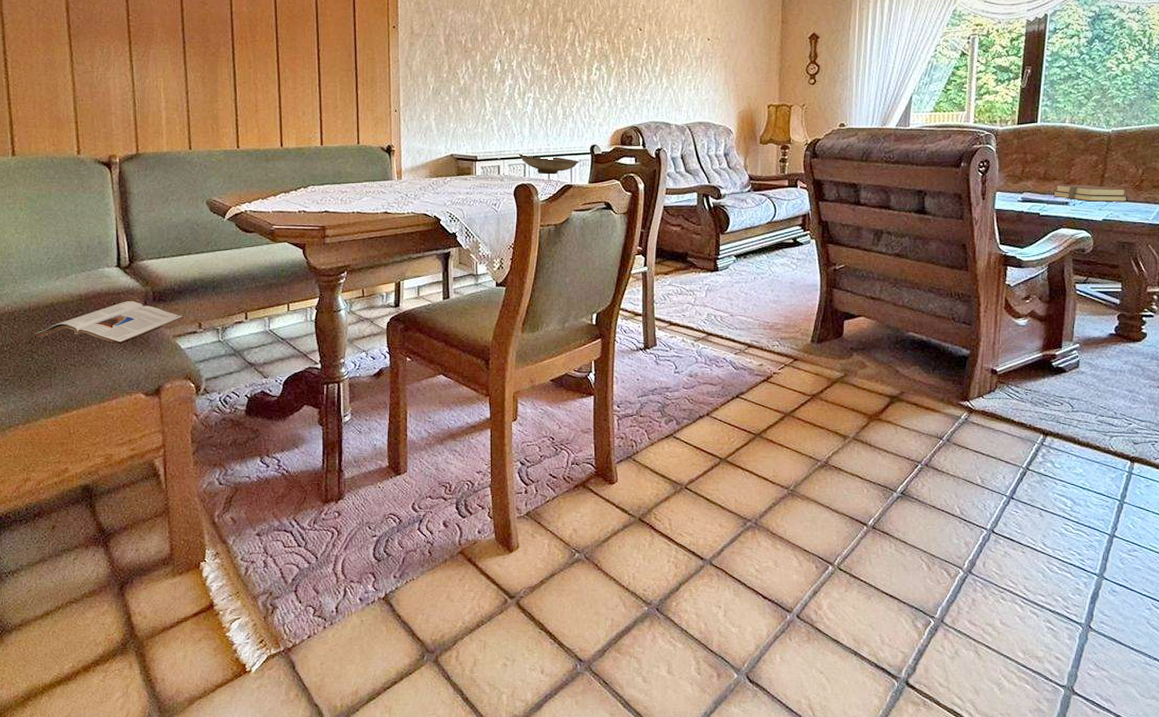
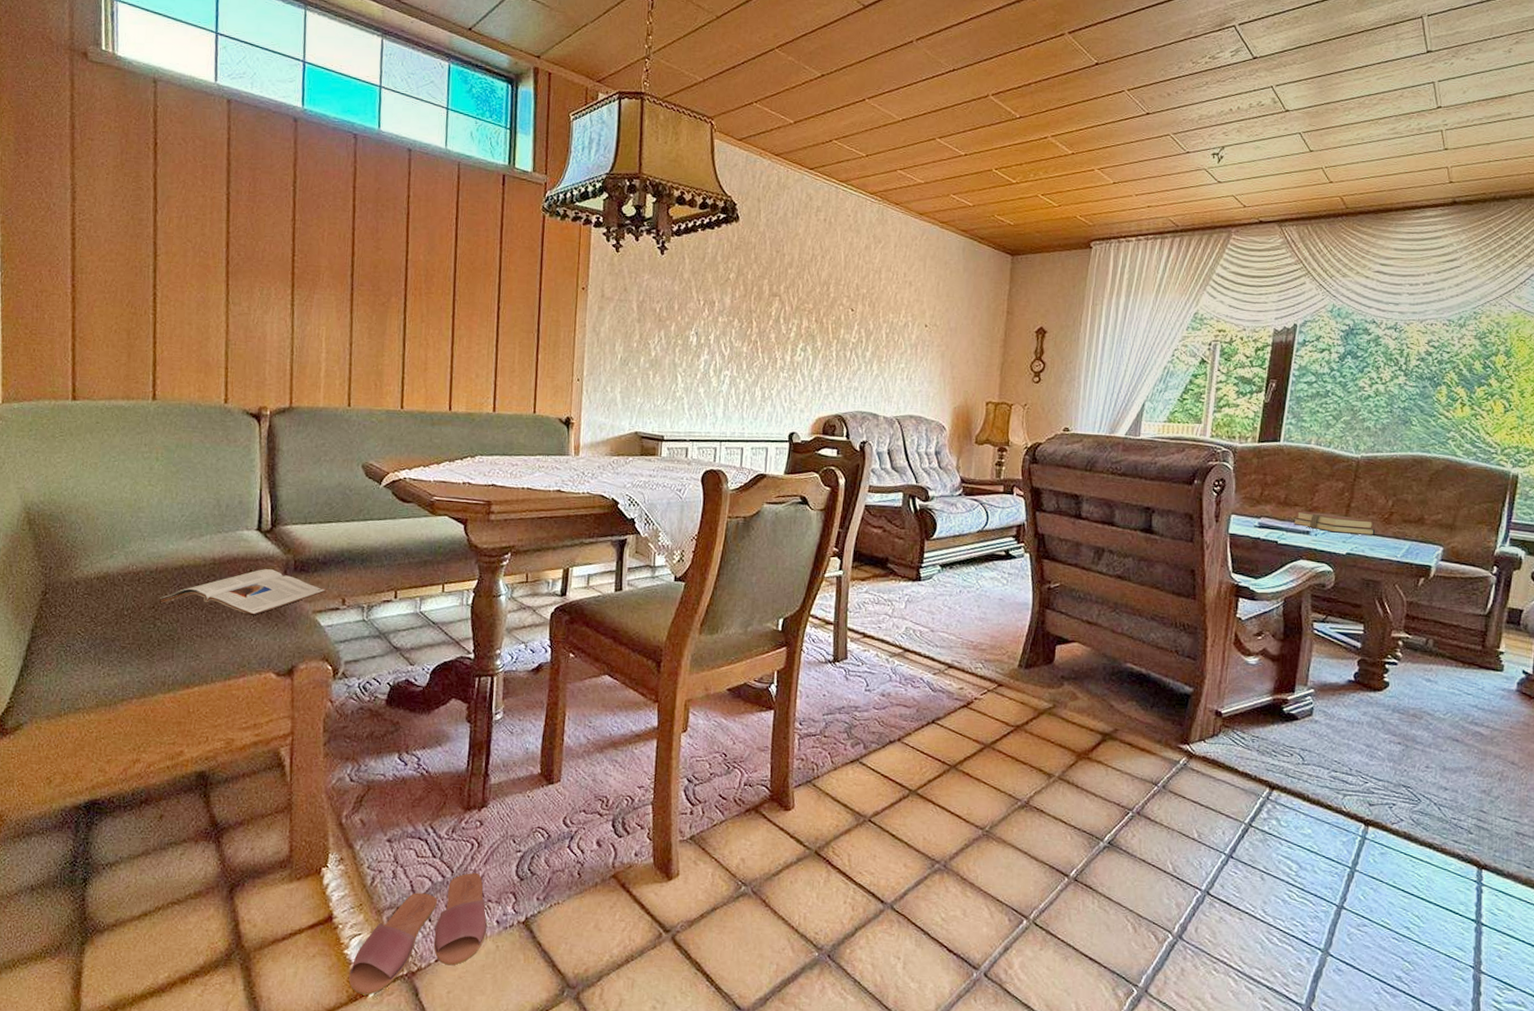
slippers: none [233,557,351,670] -> present [349,872,487,995]
decorative bowl: present [518,154,580,175] -> none [709,436,776,462]

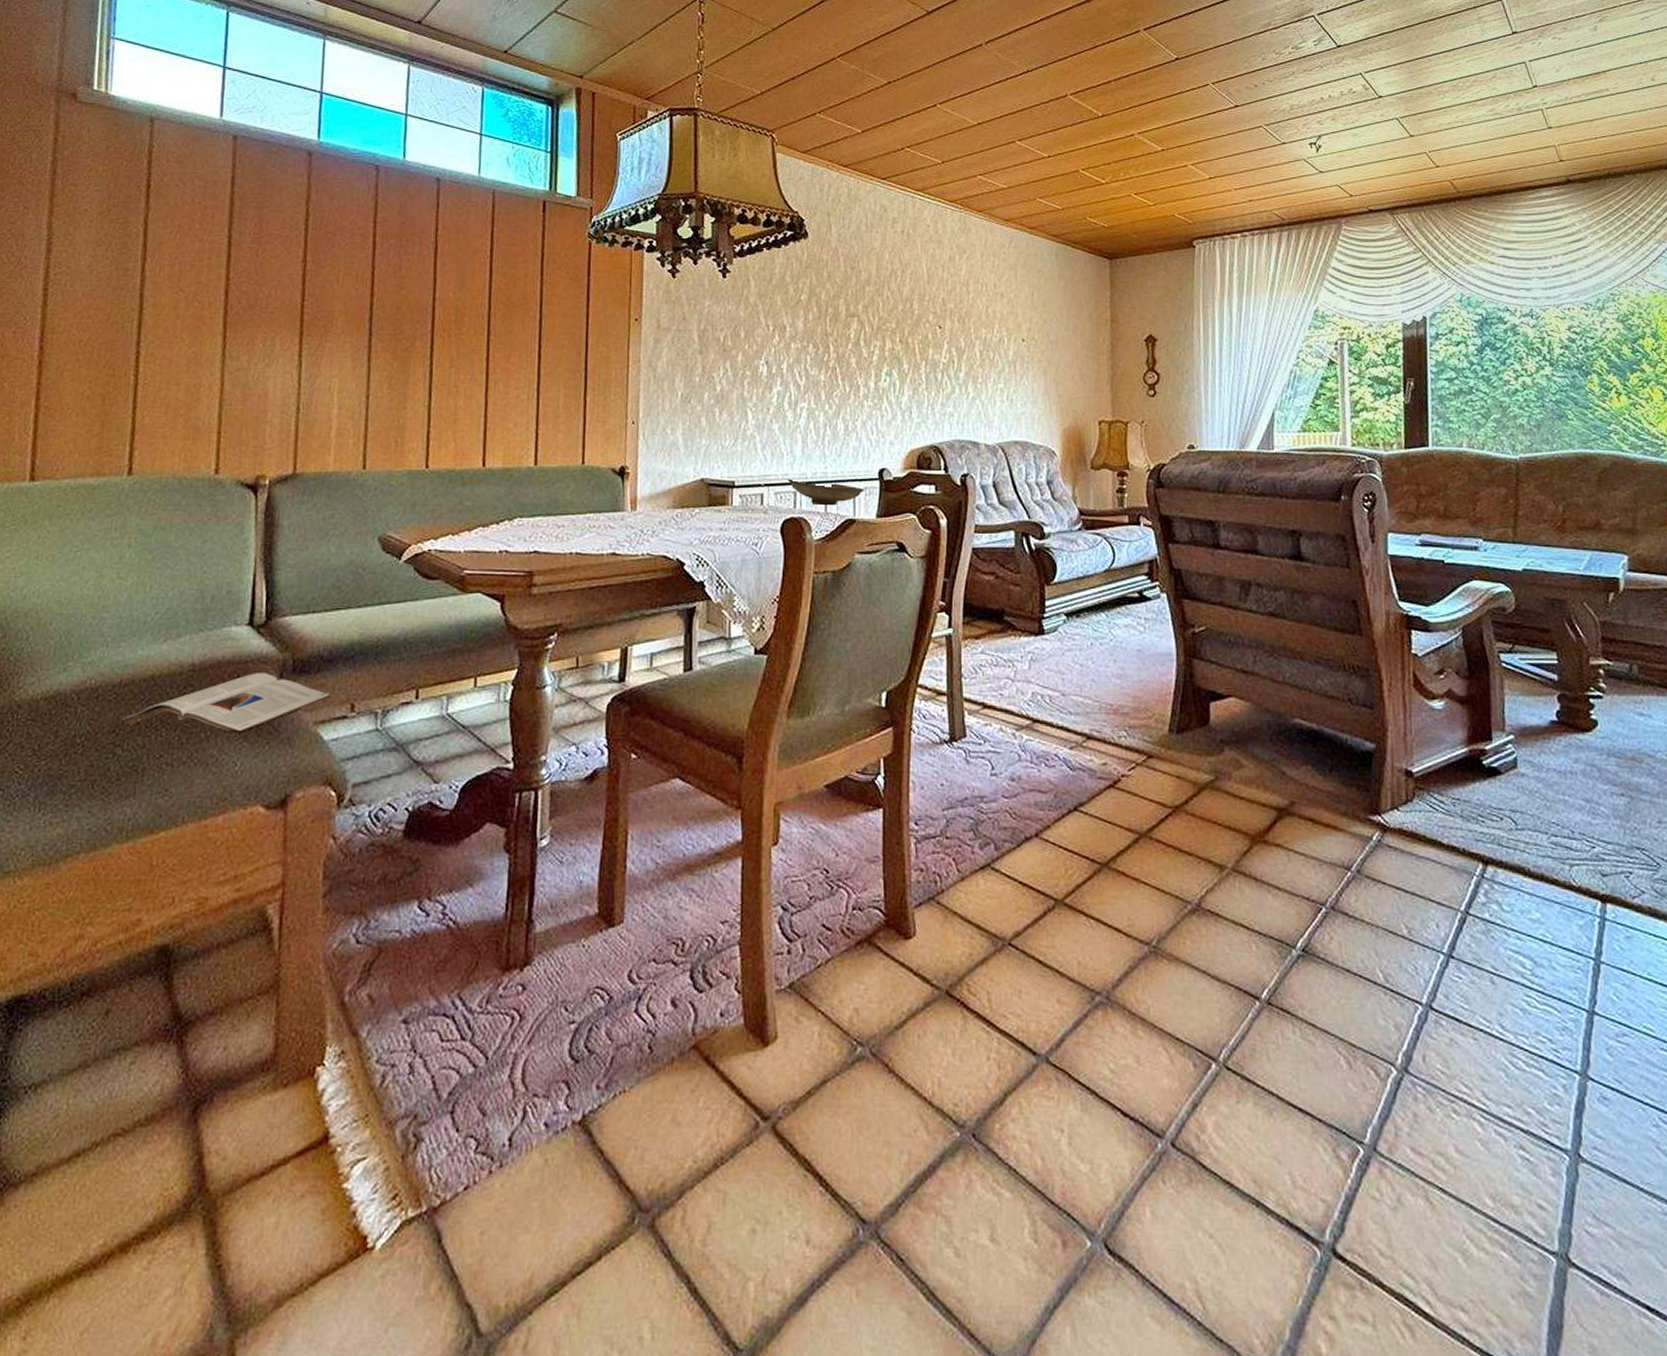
slippers: present [349,872,487,995] -> none [348,1056,532,1247]
decorative bowl: none [709,436,776,462] -> present [787,479,865,506]
books: present [1293,511,1375,535] -> none [1457,524,1550,547]

